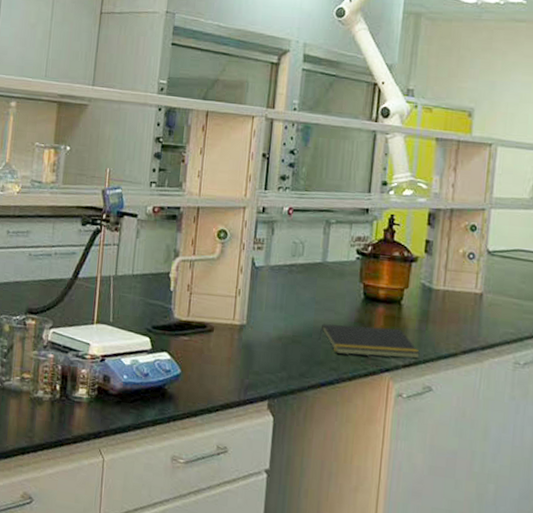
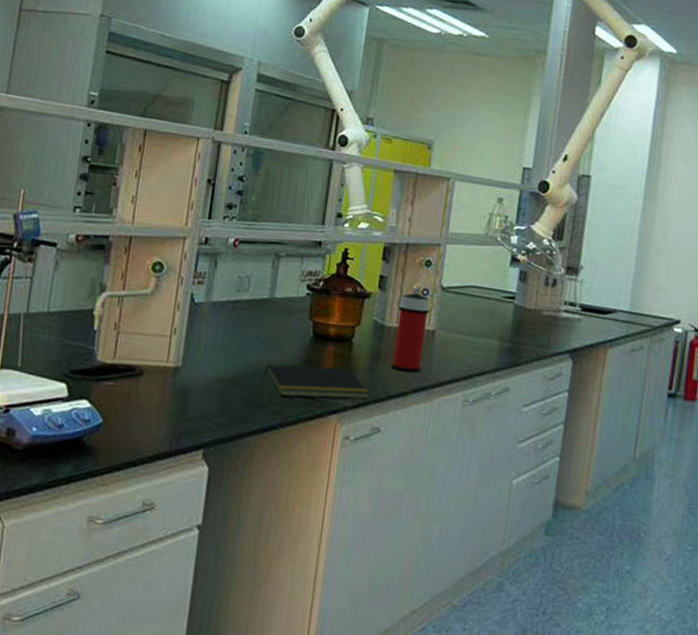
spray can: none [440,251,477,334] -> present [391,287,430,373]

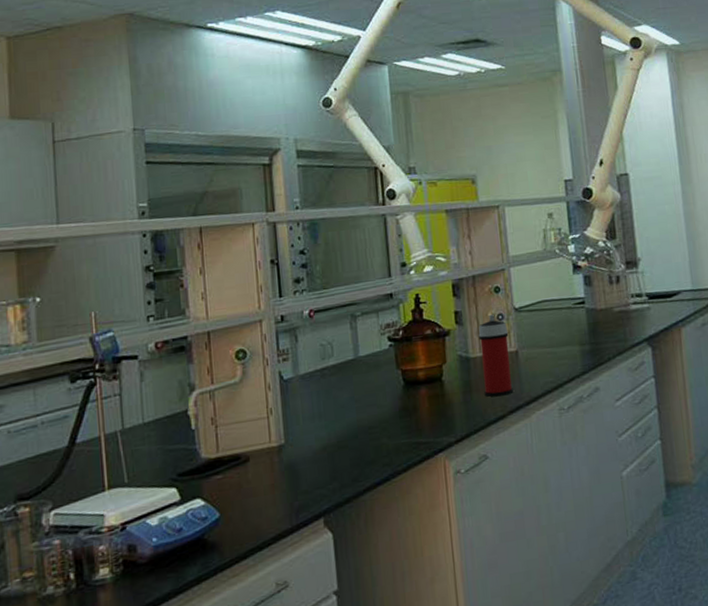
notepad: present [262,364,369,399] -> none [365,405,470,447]

